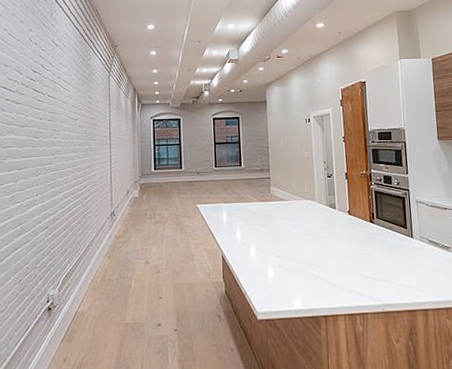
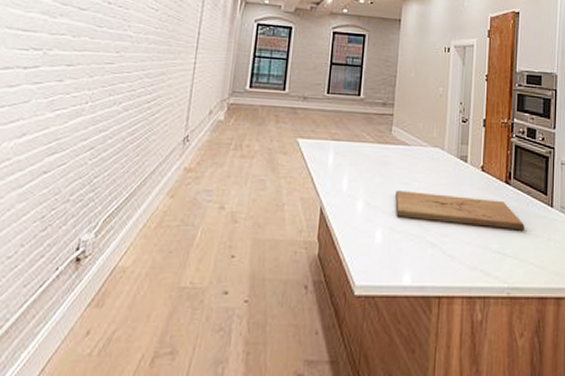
cutting board: none [280,236,391,259] -> present [395,189,525,231]

